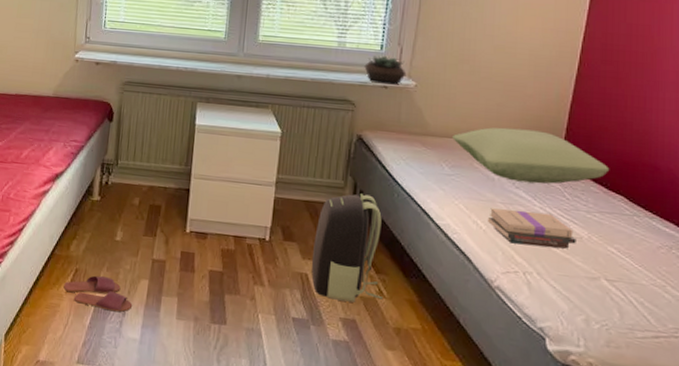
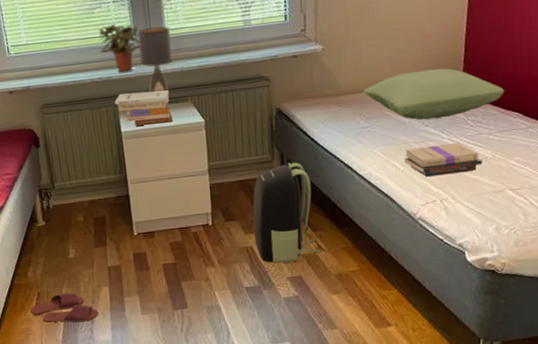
potted plant: none [190,18,233,67] -> present [98,23,141,73]
books: none [195,86,251,127] -> present [115,90,173,127]
table lamp: none [227,29,265,109] -> present [137,26,173,106]
succulent plant: present [364,55,407,84] -> none [272,25,313,53]

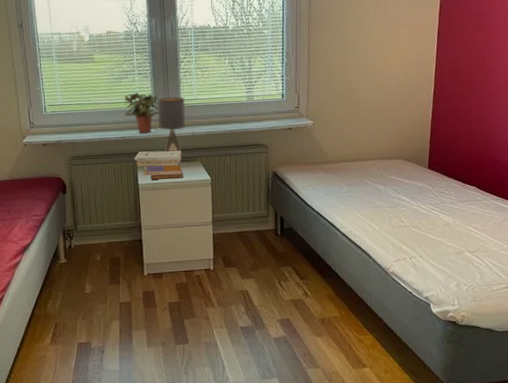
slippers: present [30,293,99,323] -> none [47,325,109,352]
backpack: present [253,162,322,263] -> none [249,218,308,306]
pillow: present [363,68,505,120] -> none [346,146,464,189]
books: present [403,142,483,177] -> none [379,209,445,237]

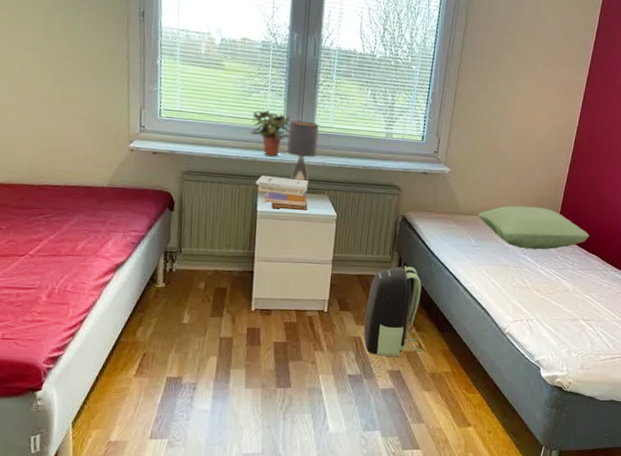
backpack: none [249,218,308,306] -> present [363,266,422,357]
pillow: none [346,146,464,189] -> present [478,205,590,250]

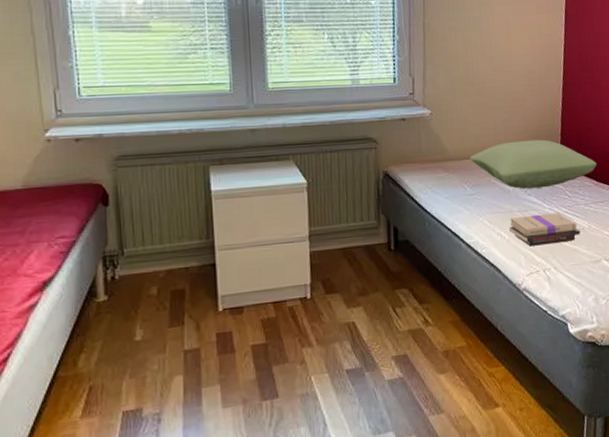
potted plant: present [249,109,291,156] -> none [191,71,239,125]
books: present [256,175,309,211] -> none [205,146,271,186]
table lamp: present [286,120,320,195] -> none [237,78,274,164]
backpack: present [363,266,422,357] -> none [356,229,428,341]
books: none [502,271,565,299] -> present [508,212,580,246]

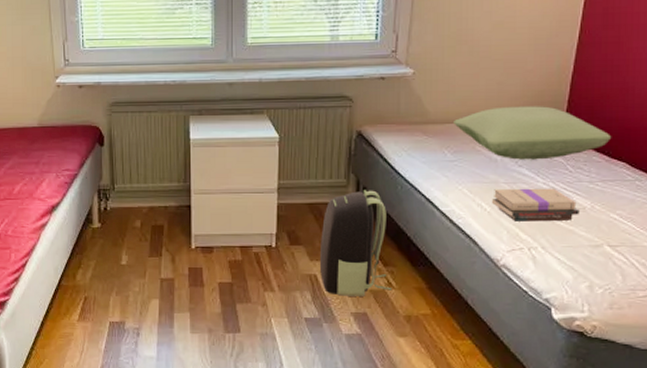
backpack: none [356,229,428,341] -> present [319,190,391,297]

